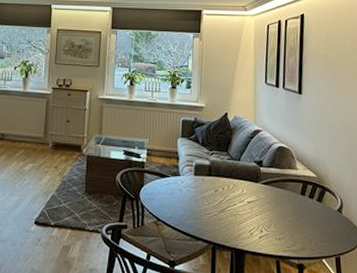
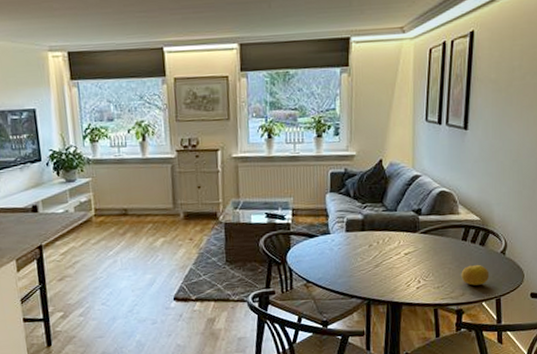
fruit: none [301,220,328,241] -> present [461,264,490,286]

